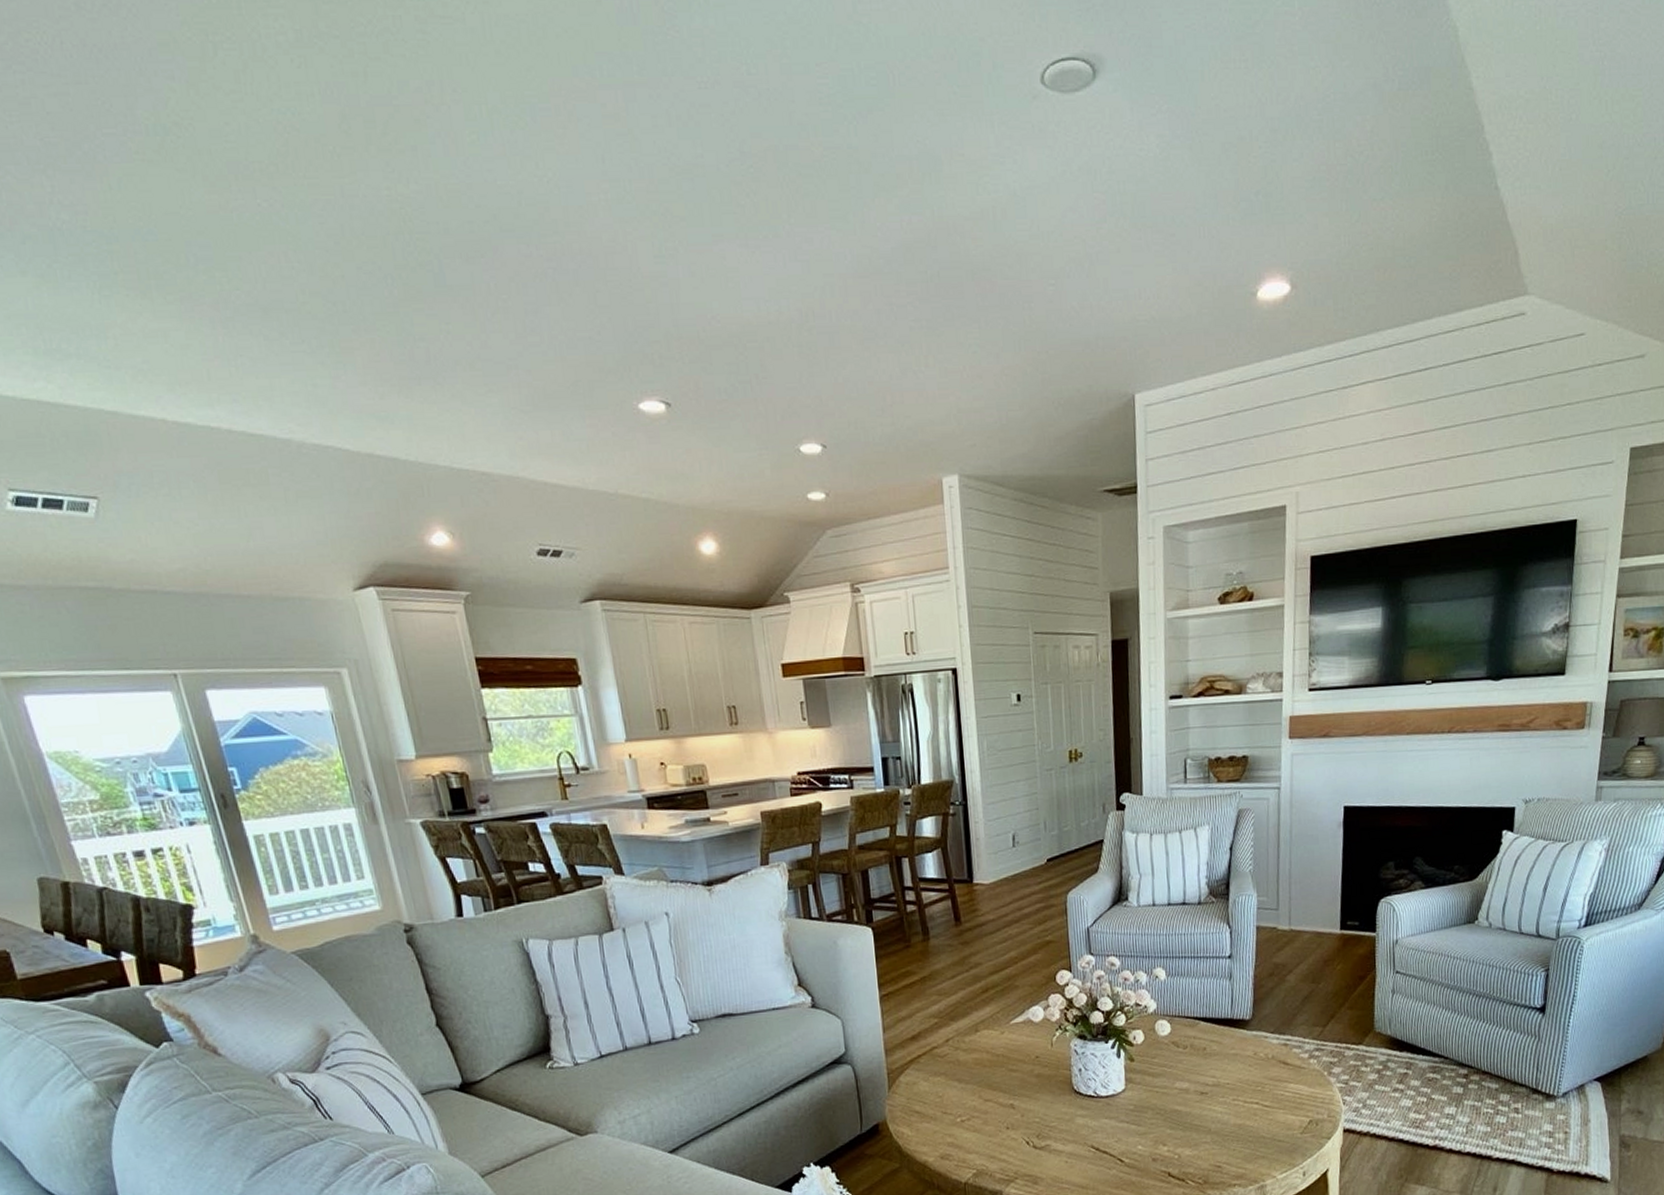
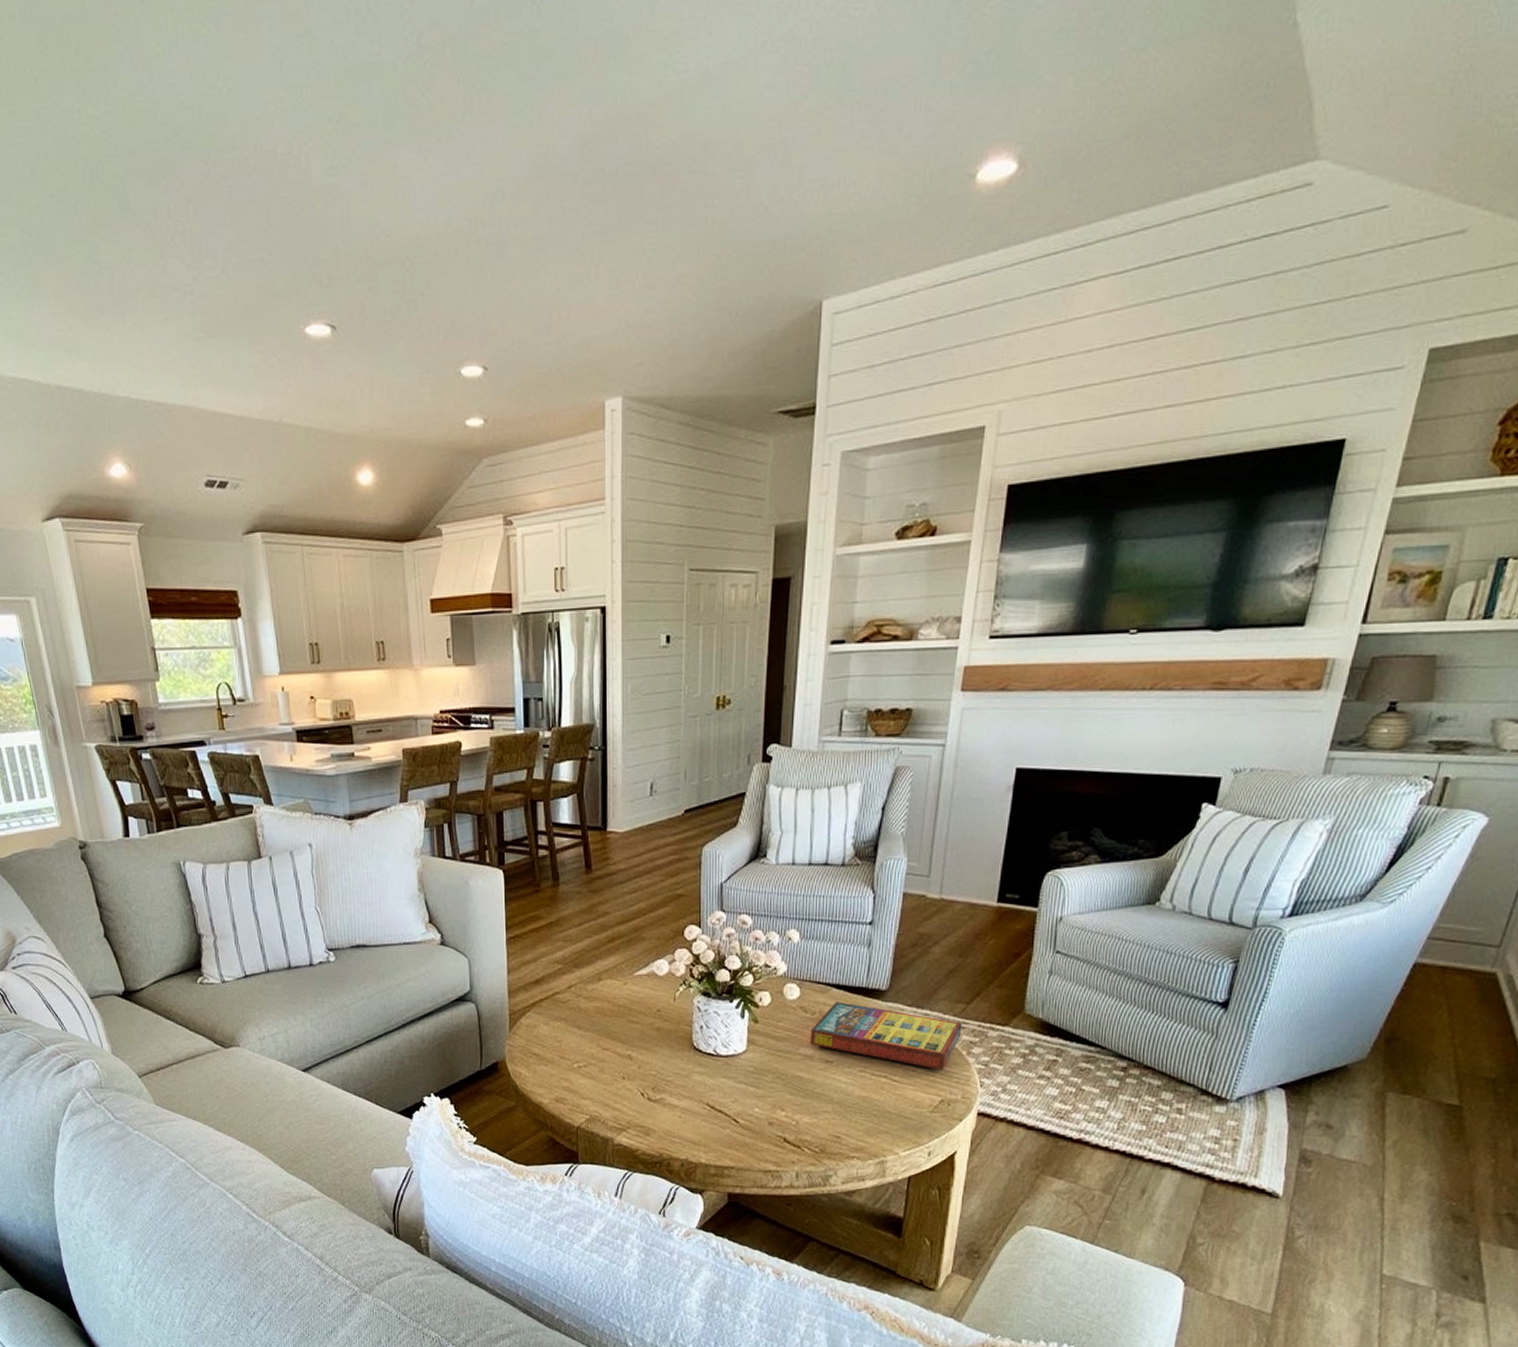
game compilation box: none [1183,1034,1322,1092] -> present [810,1002,962,1070]

